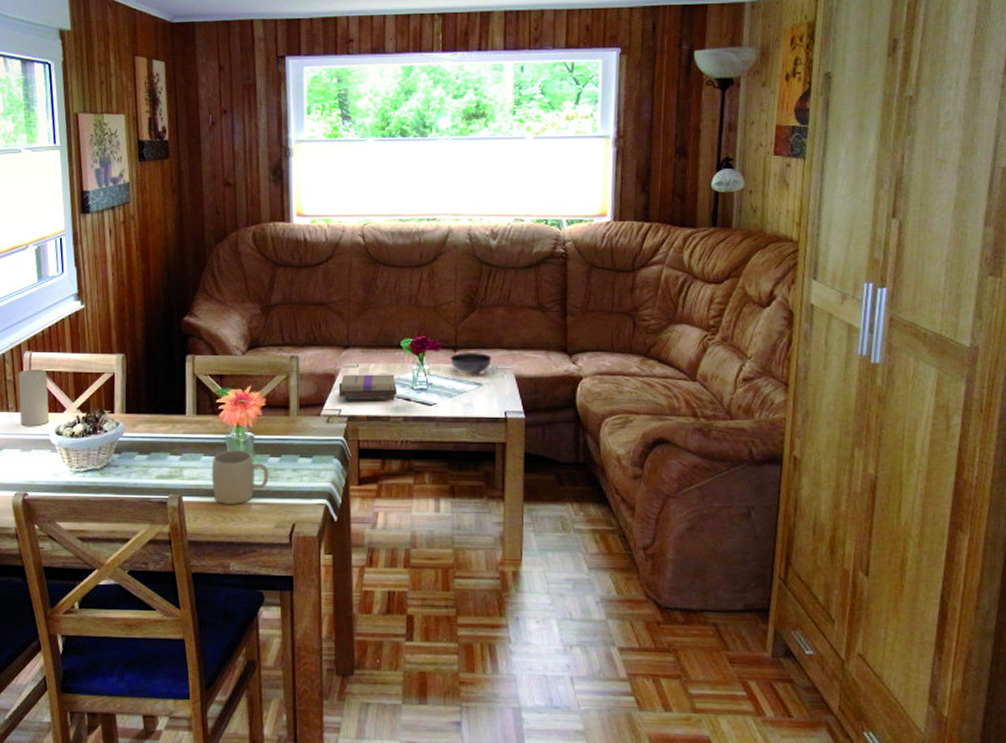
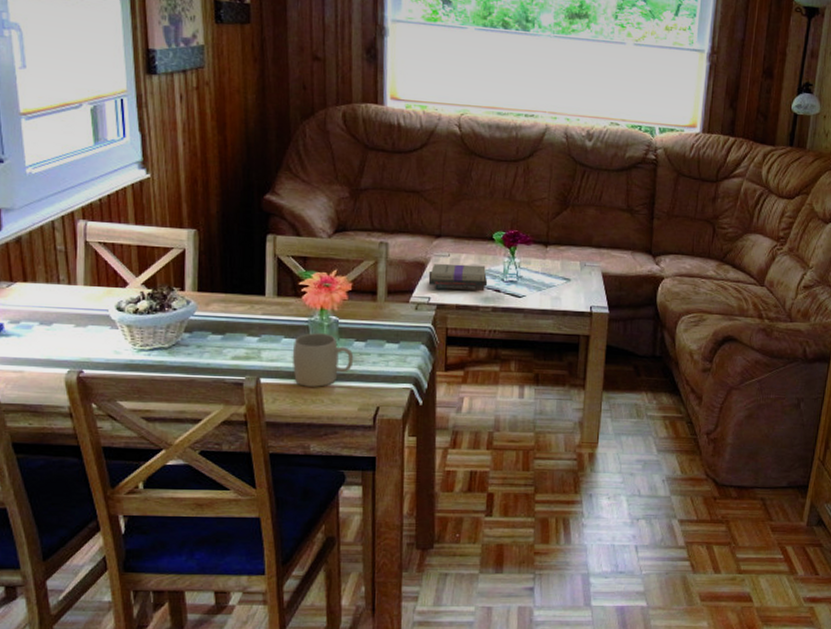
candle: present [18,369,50,427] -> none [71,239,109,302]
bowl: present [451,353,492,376] -> none [541,248,581,271]

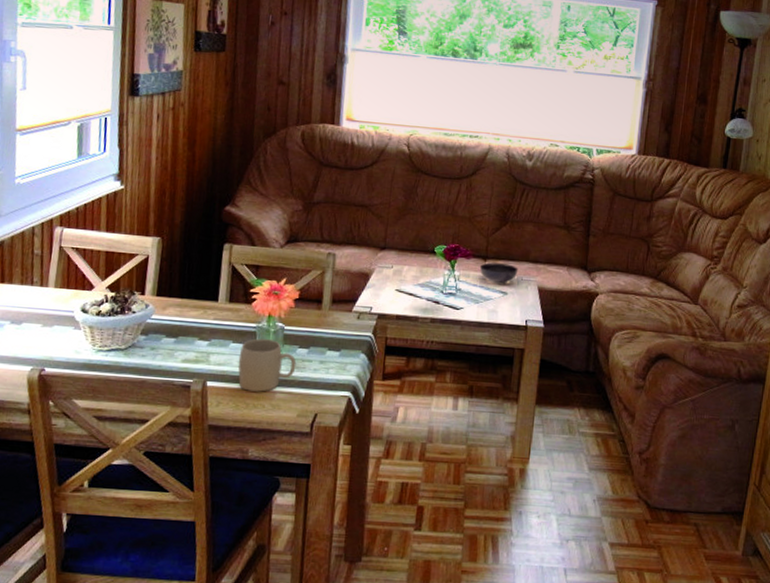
books: present [428,263,488,292] -> none [371,274,428,303]
bowl: none [541,248,581,271] -> present [480,262,519,285]

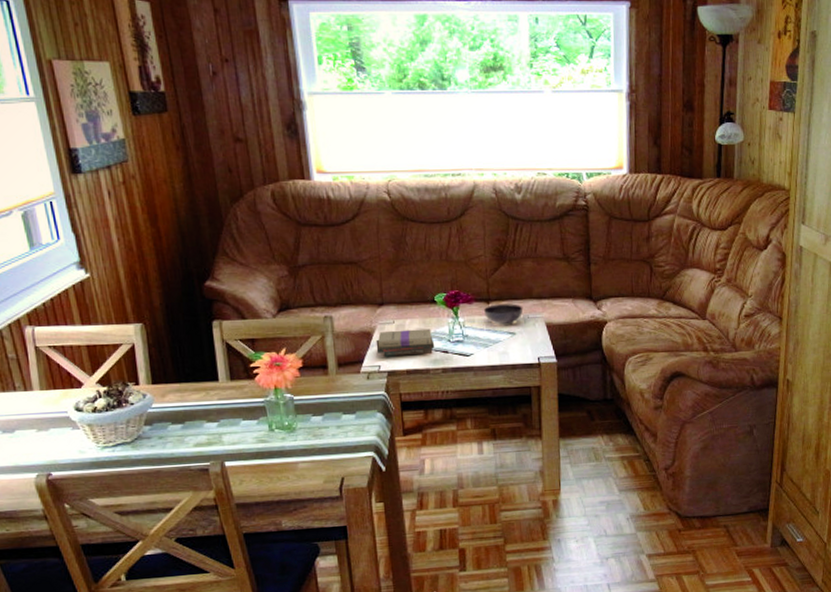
mug: present [238,338,297,392] -> none [252,411,314,466]
books: none [371,274,428,303] -> present [376,328,435,357]

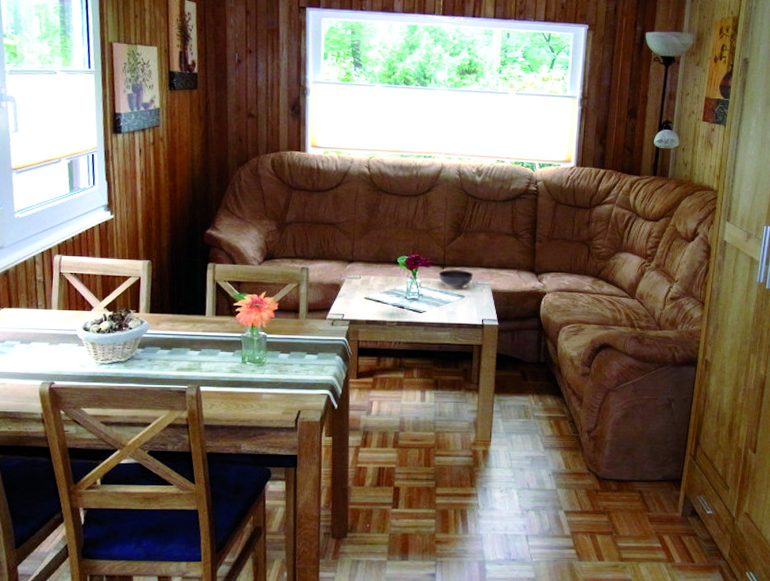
books: present [376,328,435,357] -> none [342,284,393,309]

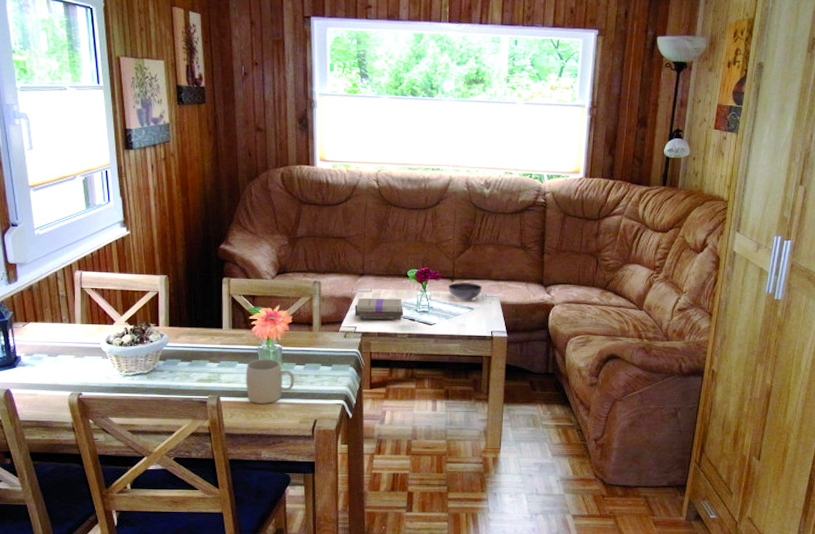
mug: none [227,347,279,394] -> present [245,359,295,404]
books: none [342,284,393,309] -> present [354,298,404,321]

